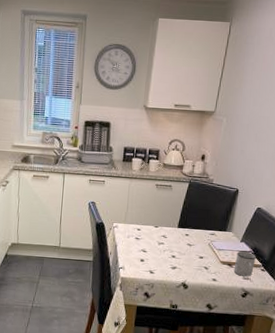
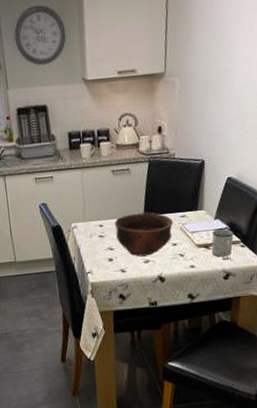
bowl: none [150,224,203,263] -> present [114,212,174,257]

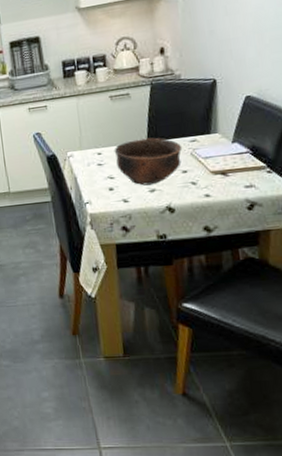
mug: present [211,228,234,257] -> none [229,152,257,185]

